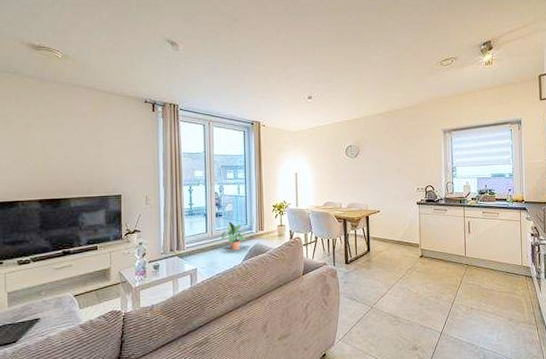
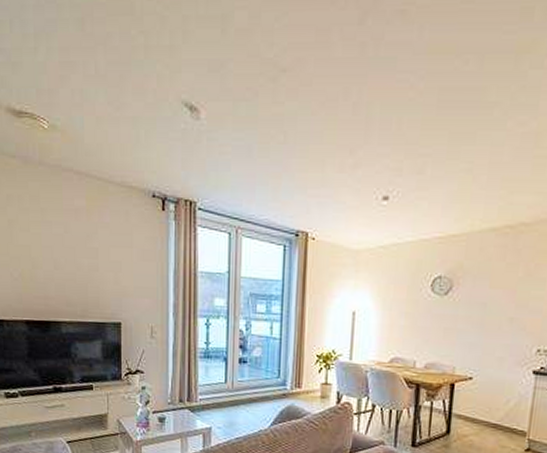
potted plant: present [221,221,247,251] -> none [243,371,278,410]

